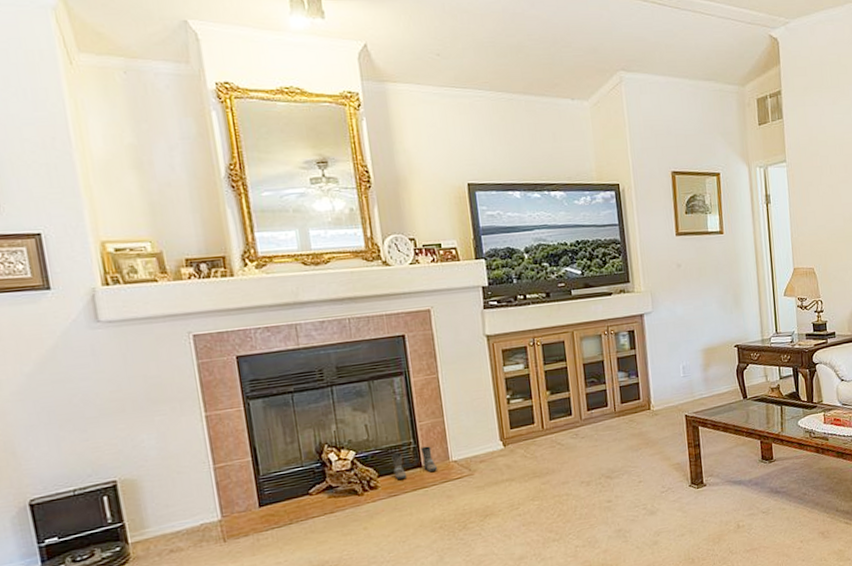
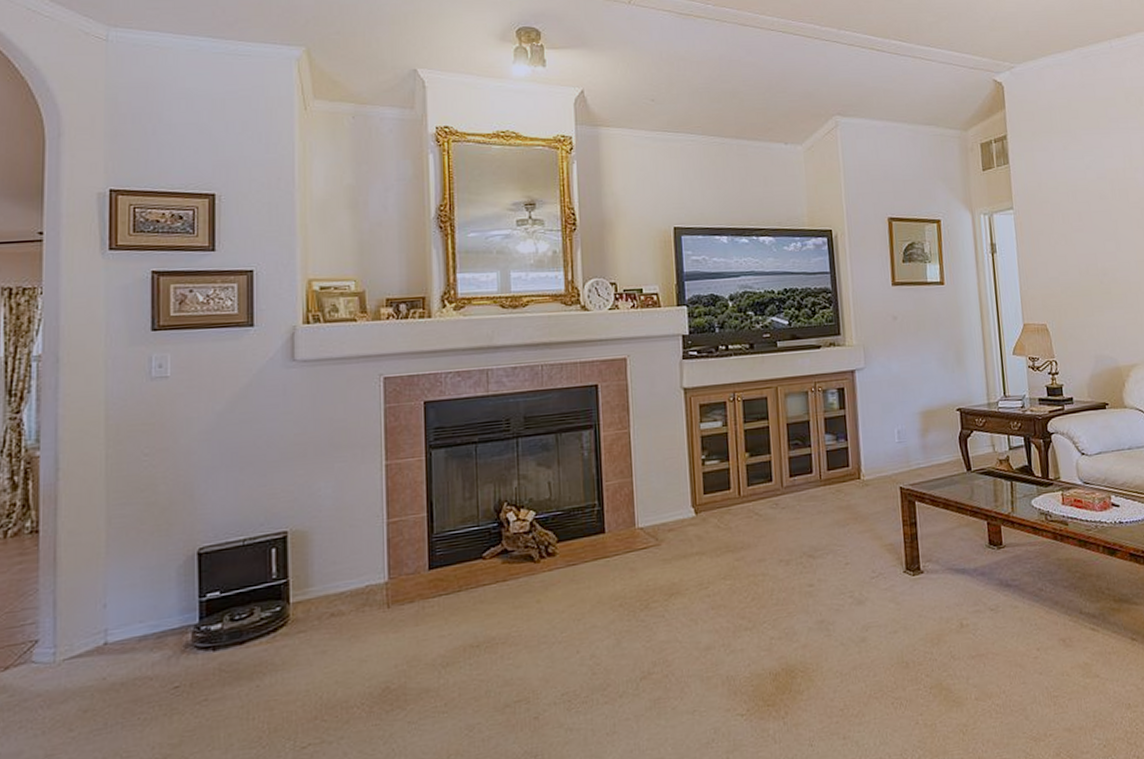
boots: present [391,446,438,480] -> none [573,509,622,546]

